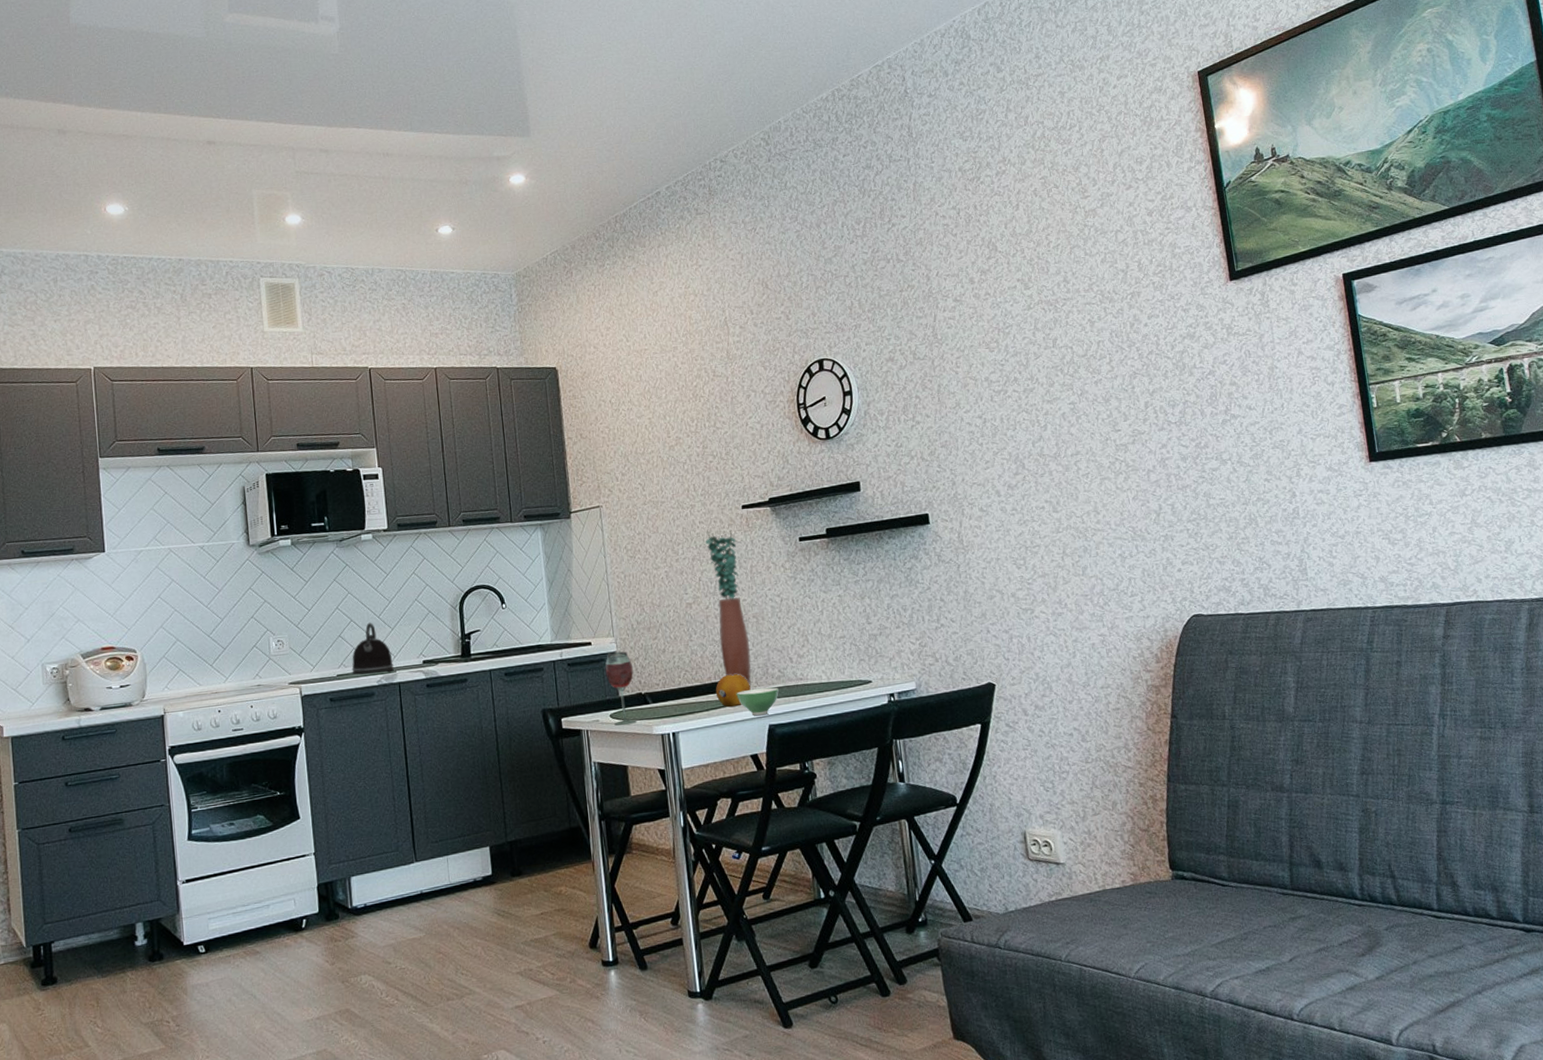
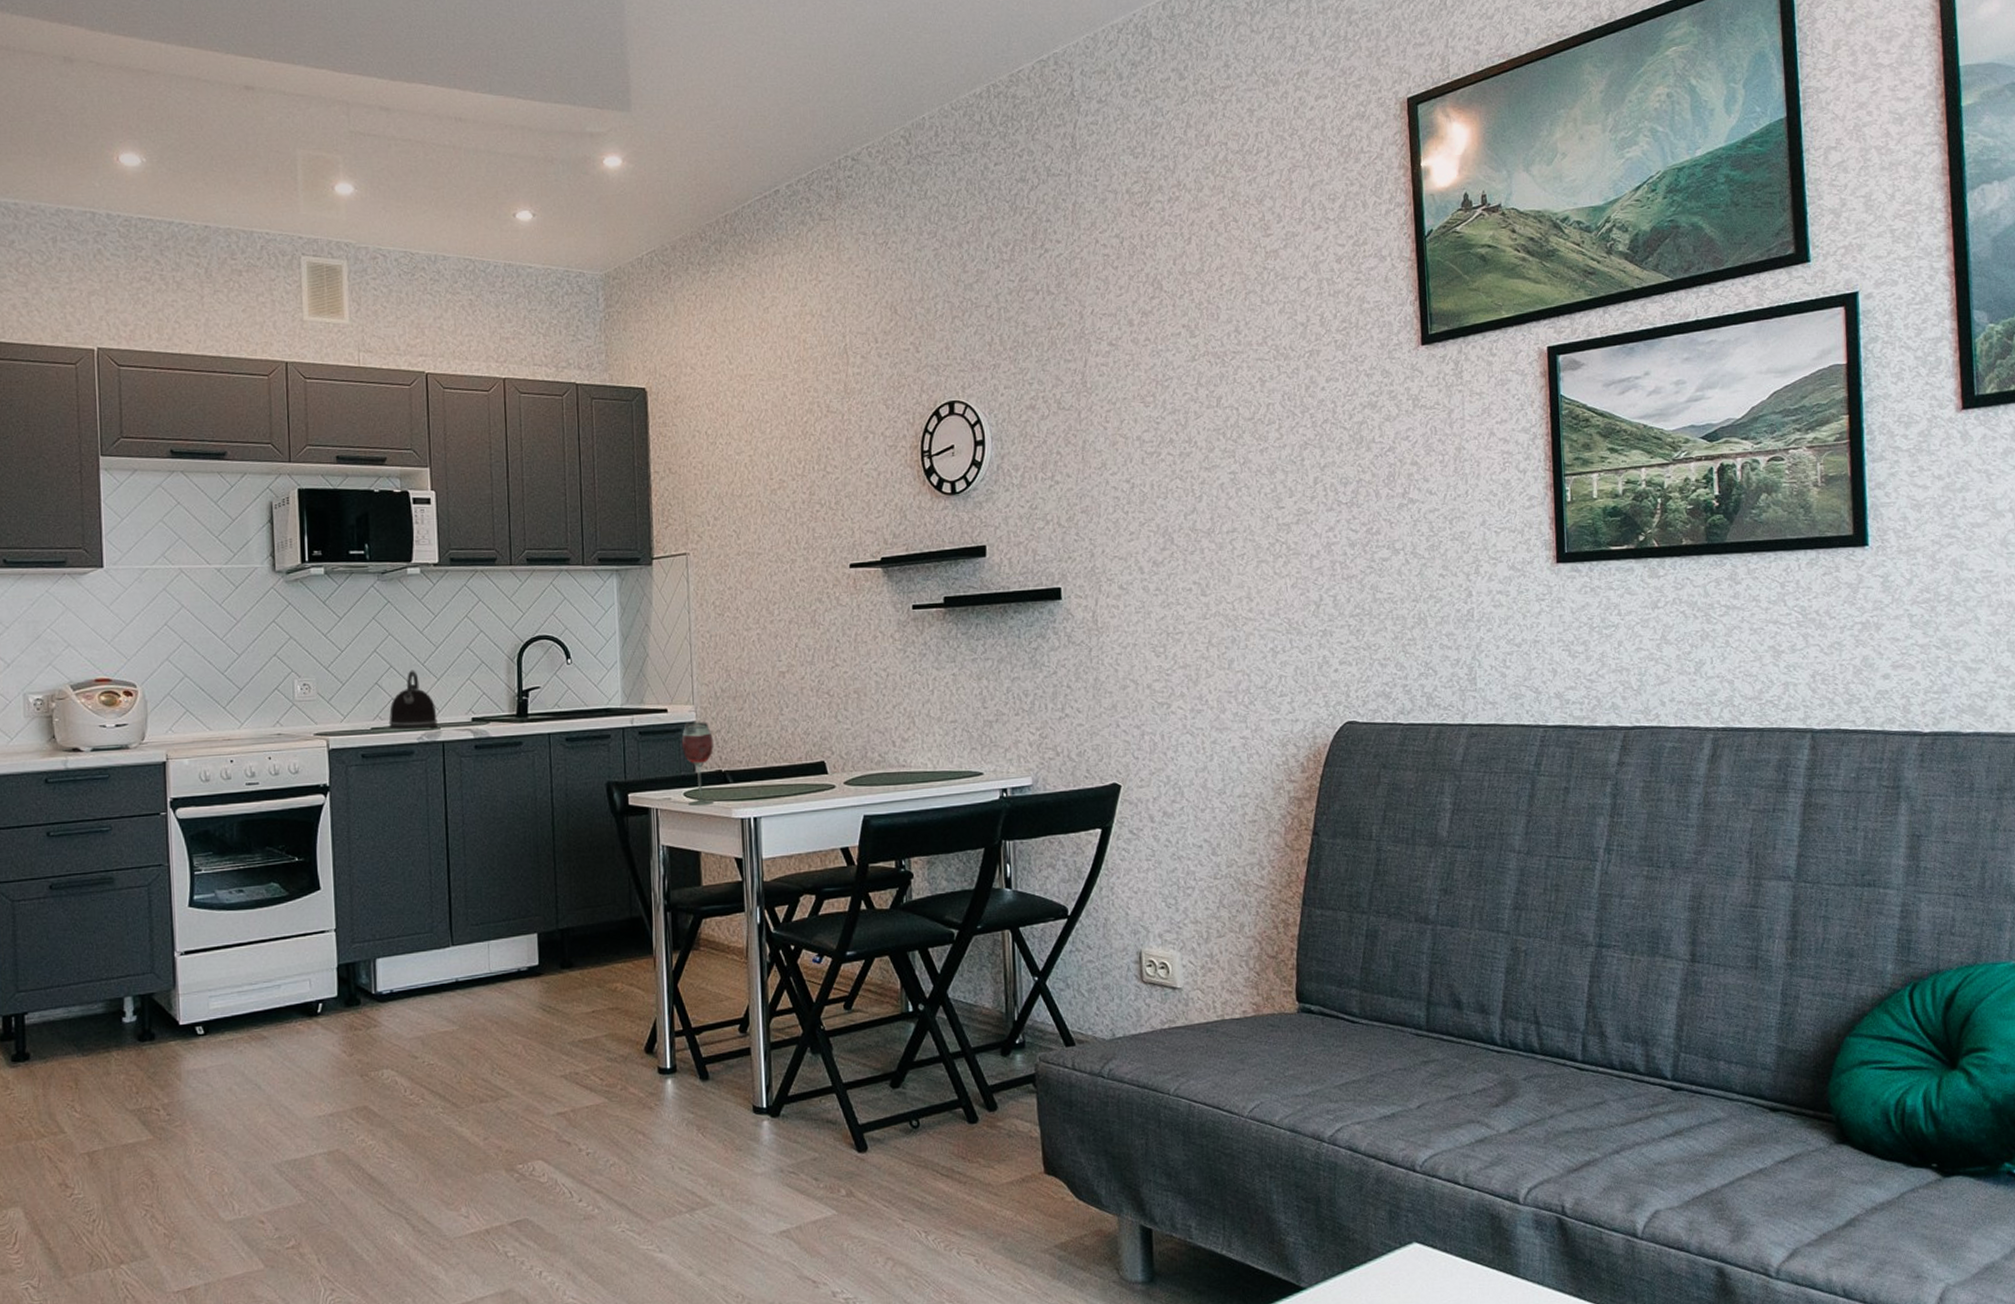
vase: present [706,530,752,687] -> none [806,590,848,771]
fruit: present [715,674,751,708] -> none [805,756,846,793]
bowl: present [736,687,780,716] -> none [829,773,879,805]

